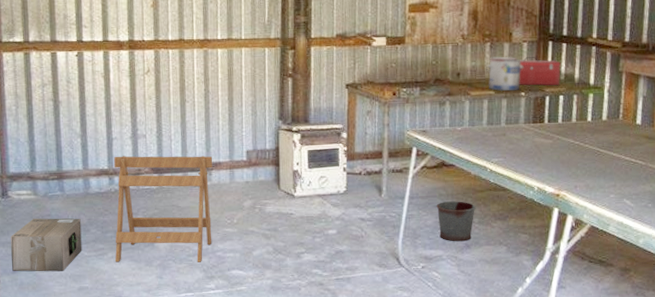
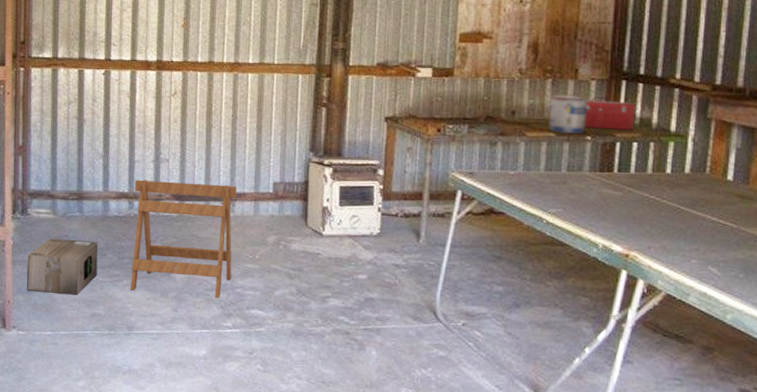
bucket: present [436,201,476,242] -> none [481,253,528,300]

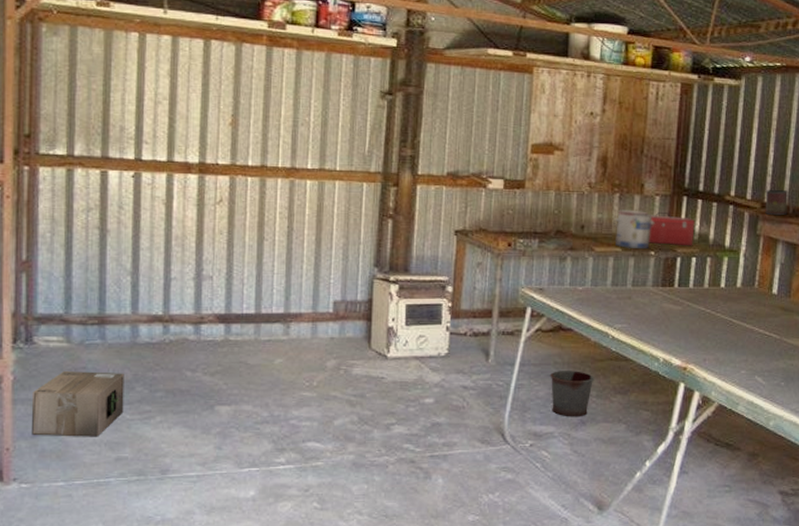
sawhorse: present [130,179,237,298] -> none [165,300,293,431]
bucket: none [481,253,528,300] -> present [550,371,594,417]
paint can: none [716,70,743,99] -> present [765,189,788,216]

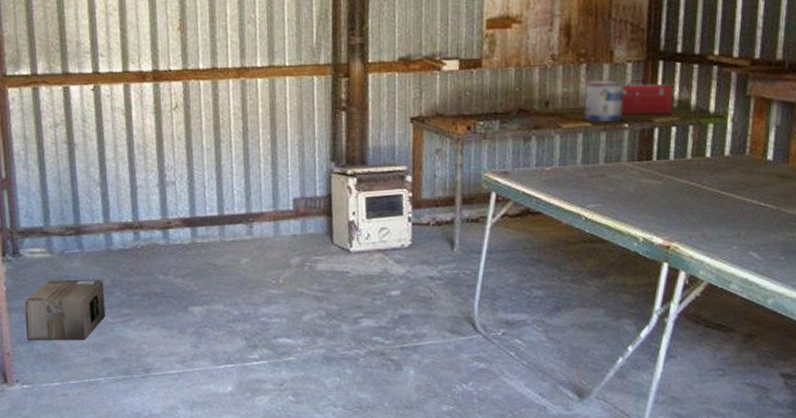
bucket: present [550,371,594,417] -> none [519,255,568,304]
paint can: present [765,189,788,216] -> none [755,42,783,74]

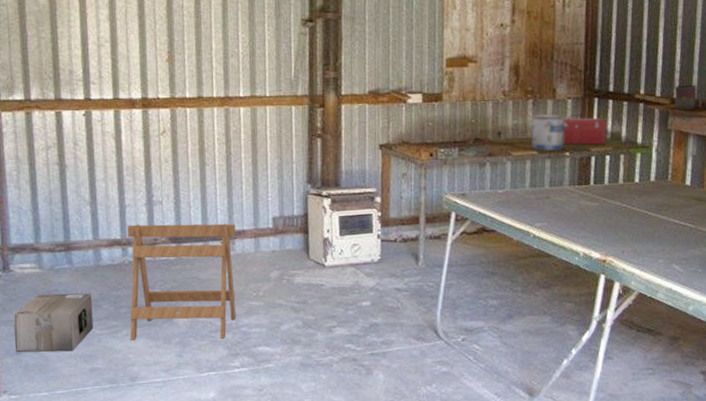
sawhorse: none [139,205,255,330] -> present [127,223,236,341]
paint can: none [755,42,783,74] -> present [674,84,697,111]

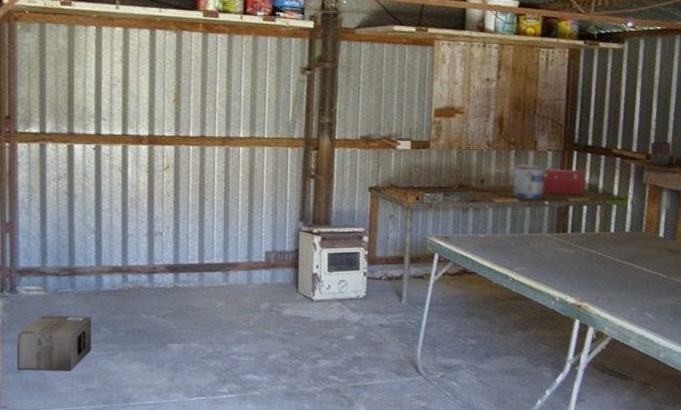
sawhorse: present [127,223,236,341] -> none [126,253,231,366]

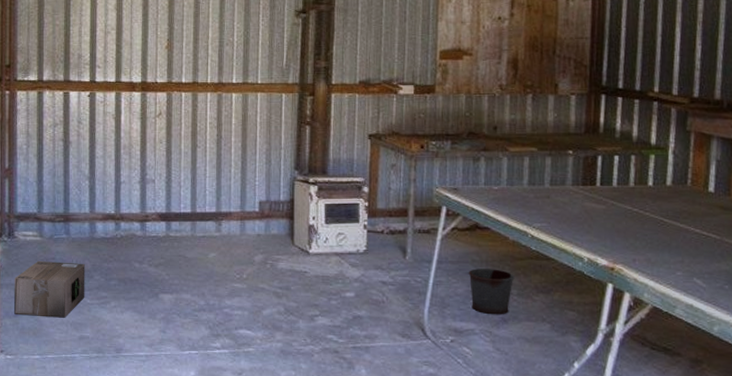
bucket: none [457,309,497,351] -> present [468,268,515,315]
paint can: present [510,164,548,200] -> none [527,109,572,149]
toolbox: present [543,165,585,196] -> none [565,110,616,145]
paint can: present [650,141,671,166] -> none [694,83,721,111]

